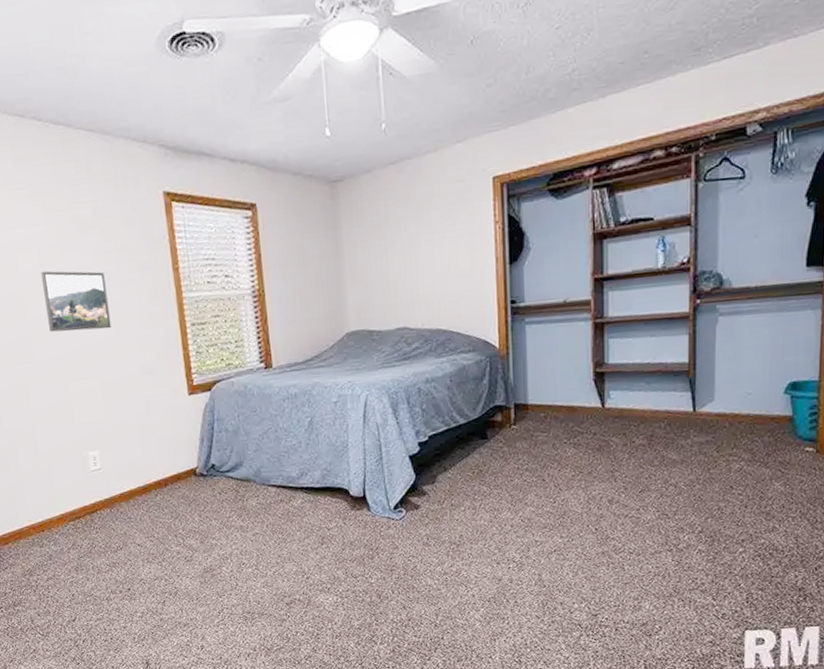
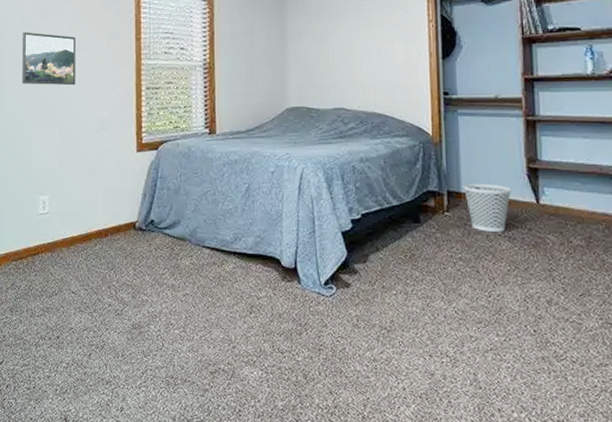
wastebasket: none [529,392,579,441] -> present [462,183,512,232]

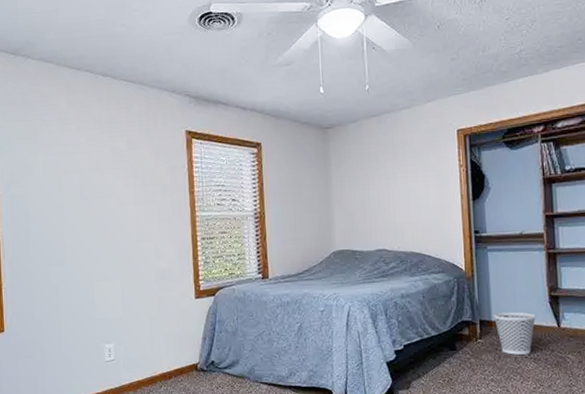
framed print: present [21,31,76,86] -> none [80,189,134,240]

